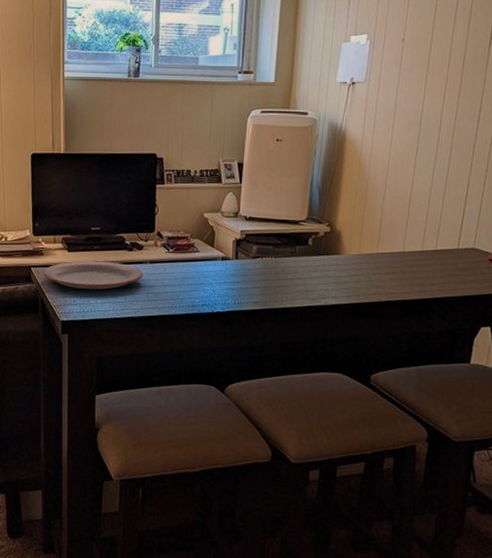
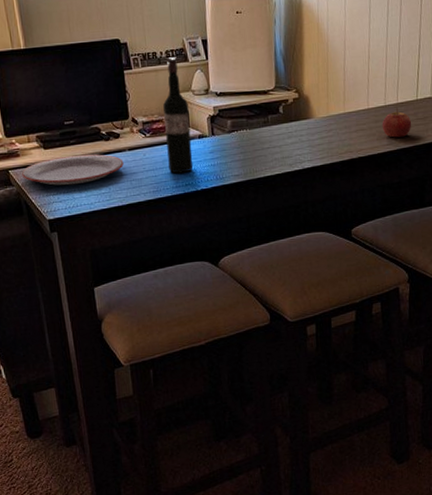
wine bottle: none [187,177,216,293] -> present [163,57,194,174]
apple: none [416,255,450,286] -> present [382,108,412,138]

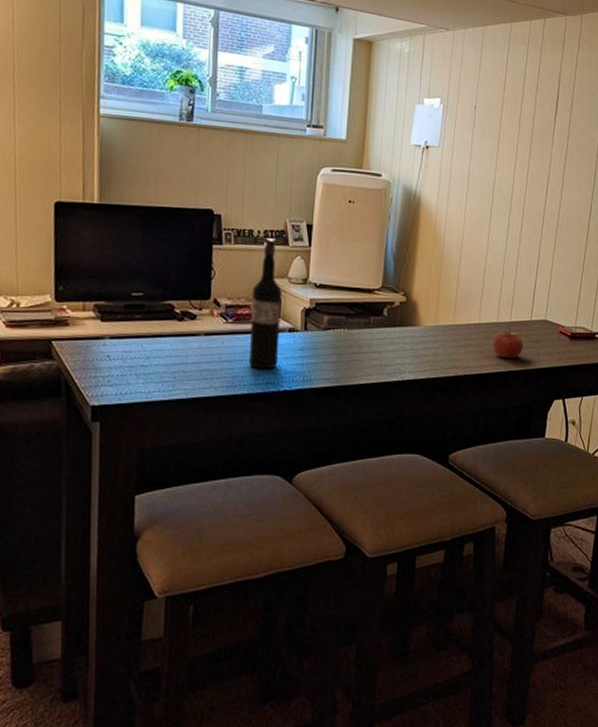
plate: present [22,154,124,186] -> none [68,332,196,368]

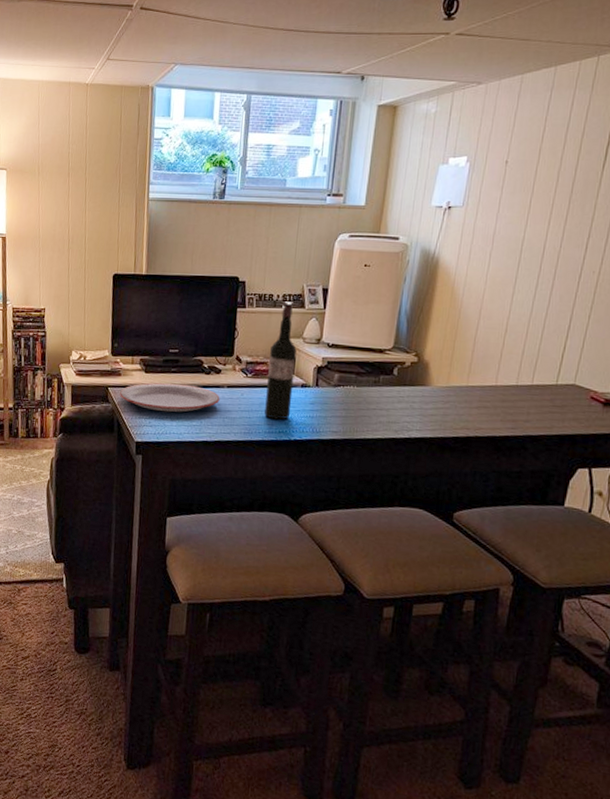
plate: none [68,332,196,368] -> present [120,382,220,413]
apple: present [492,327,524,359] -> none [508,390,546,423]

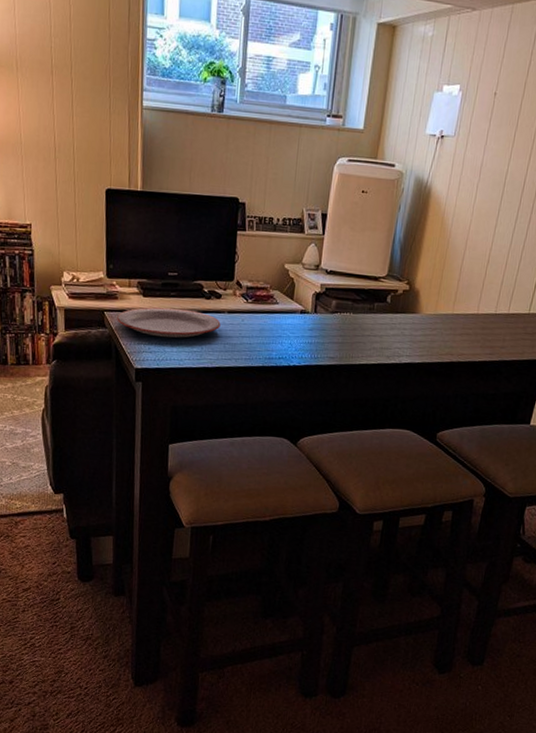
wine bottle: present [264,301,297,420] -> none [265,225,296,346]

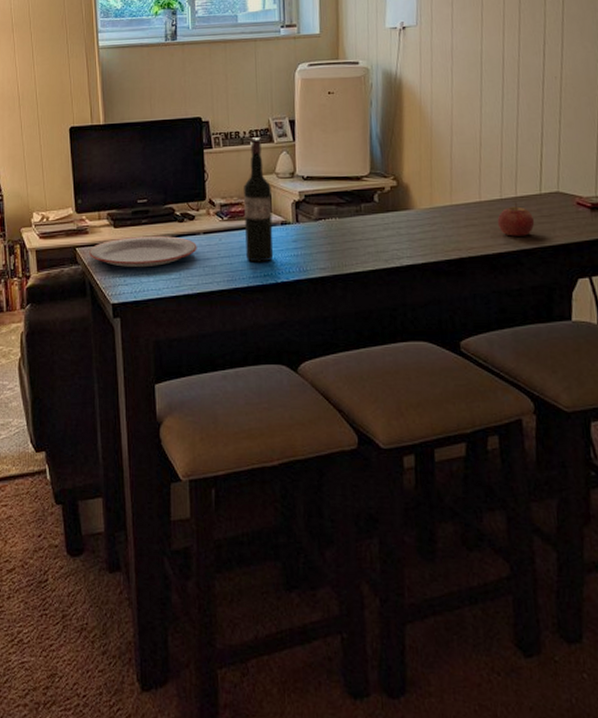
wine bottle: none [265,225,296,346] -> present [244,137,274,263]
apple: none [487,318,519,349] -> present [497,202,535,236]

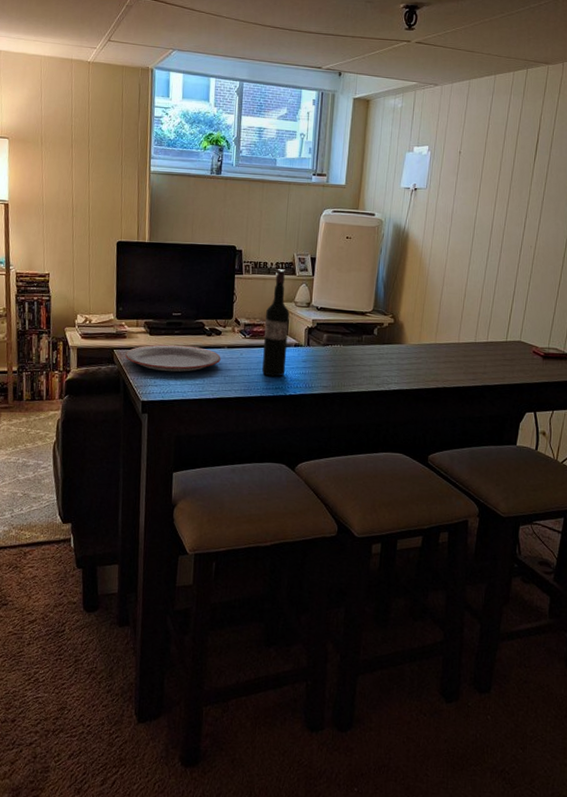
apple: present [497,202,535,236] -> none [469,346,499,375]

